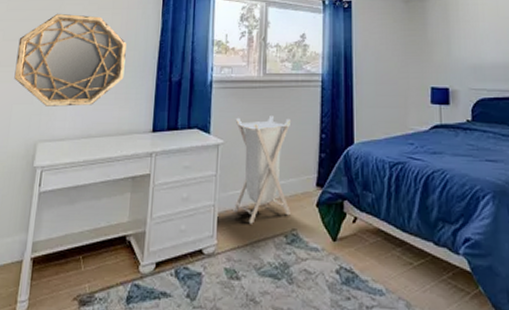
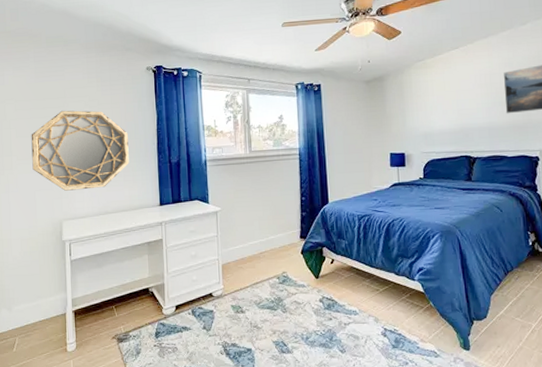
laundry hamper: present [233,116,292,224] -> none [230,185,281,271]

